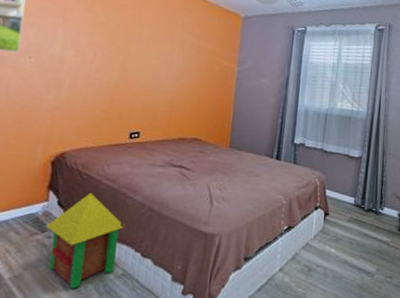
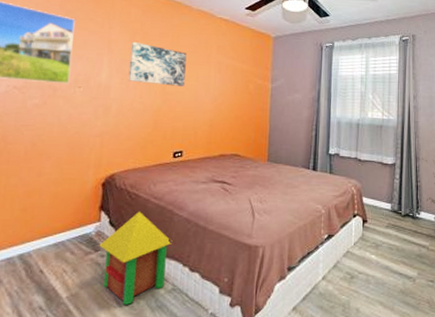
wall art: none [83,11,149,64] -> present [128,41,187,86]

